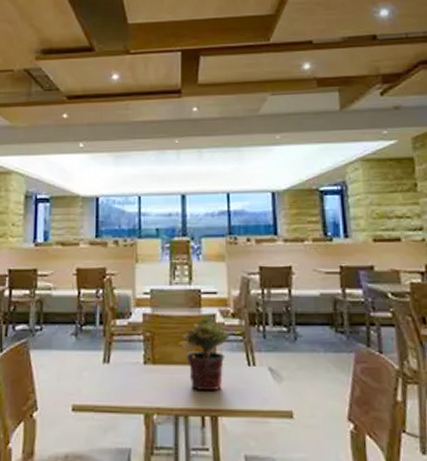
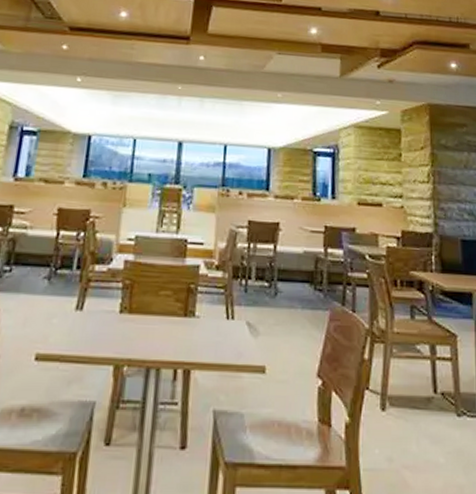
potted plant: present [180,318,231,391] -> none [160,268,213,344]

